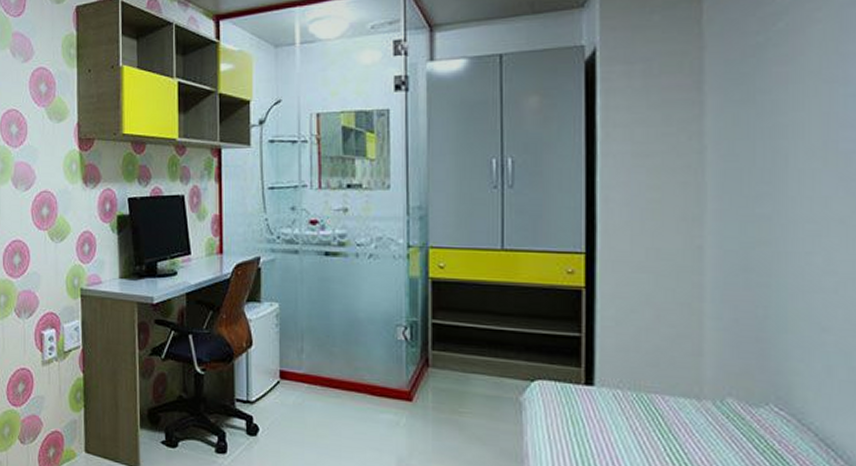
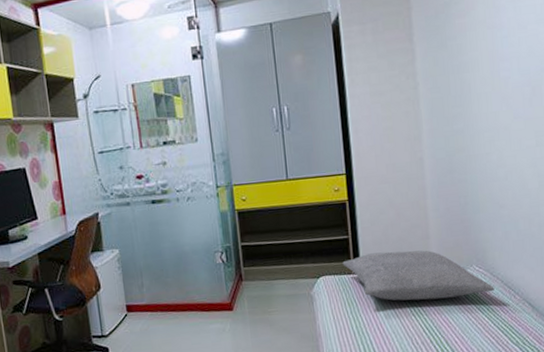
pillow: none [569,361,802,446] -> present [342,250,495,301]

